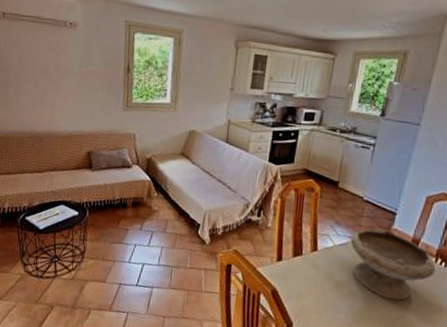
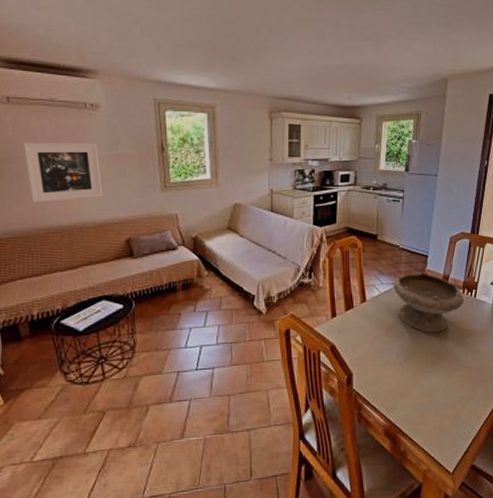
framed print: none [11,55,72,110] -> present [23,143,103,203]

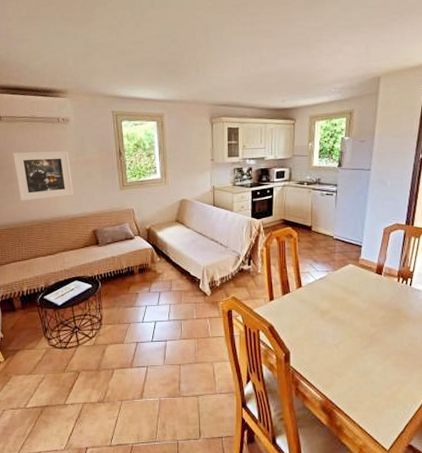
bowl: present [393,272,464,332] -> none [328,261,399,317]

